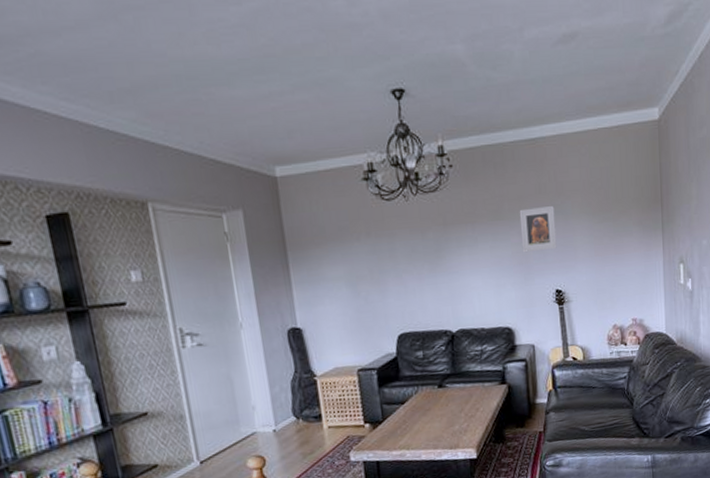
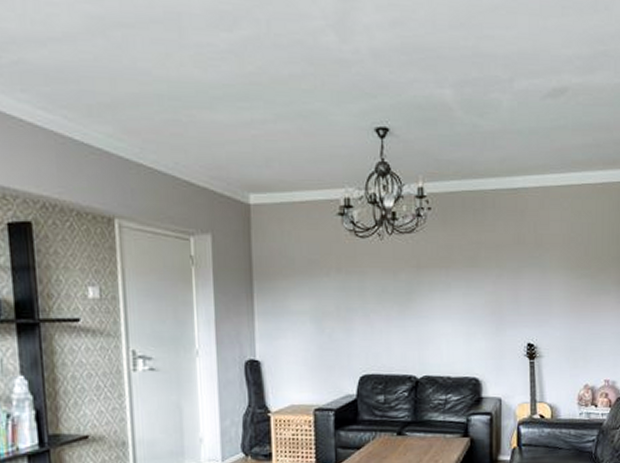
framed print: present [519,206,557,253] -> none [495,258,532,303]

